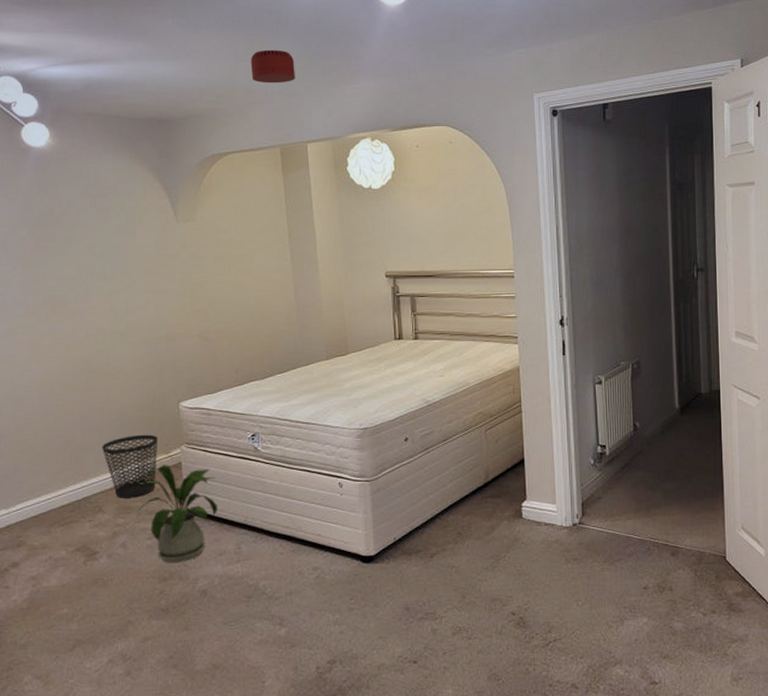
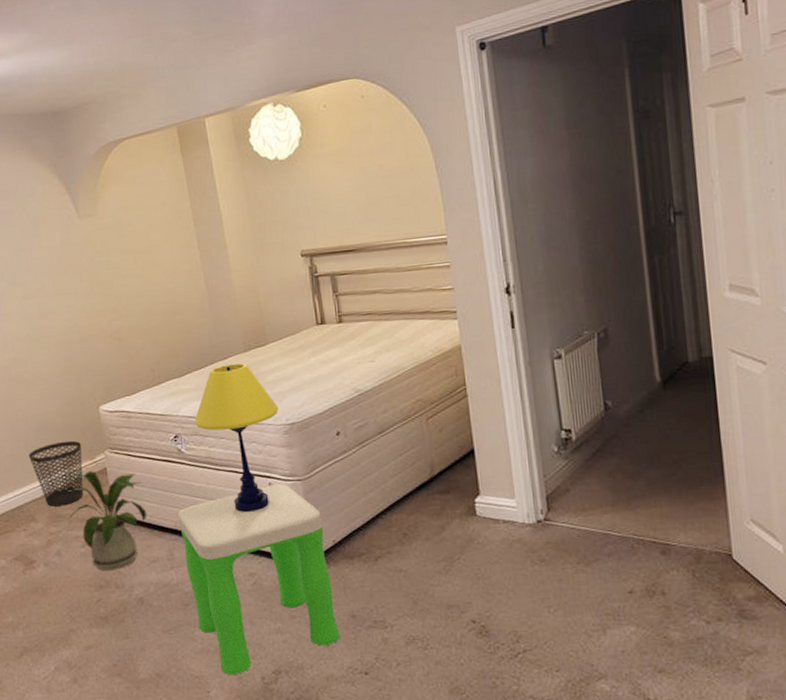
stool: none [248,483,393,665] -> present [177,483,340,675]
smoke detector: present [250,49,296,84] -> none [137,19,187,58]
table lamp: none [273,369,354,510] -> present [194,363,279,513]

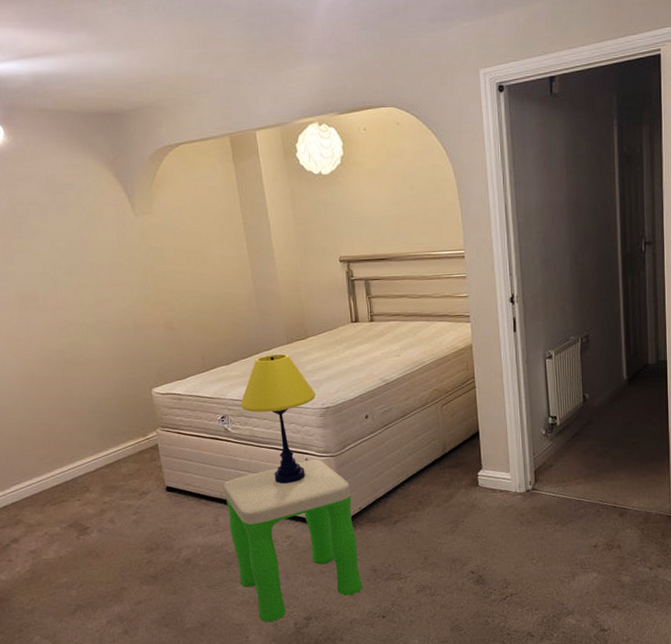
wastebasket: present [29,440,84,507] -> none [83,419,136,479]
house plant: present [68,470,147,570] -> none [121,446,195,535]

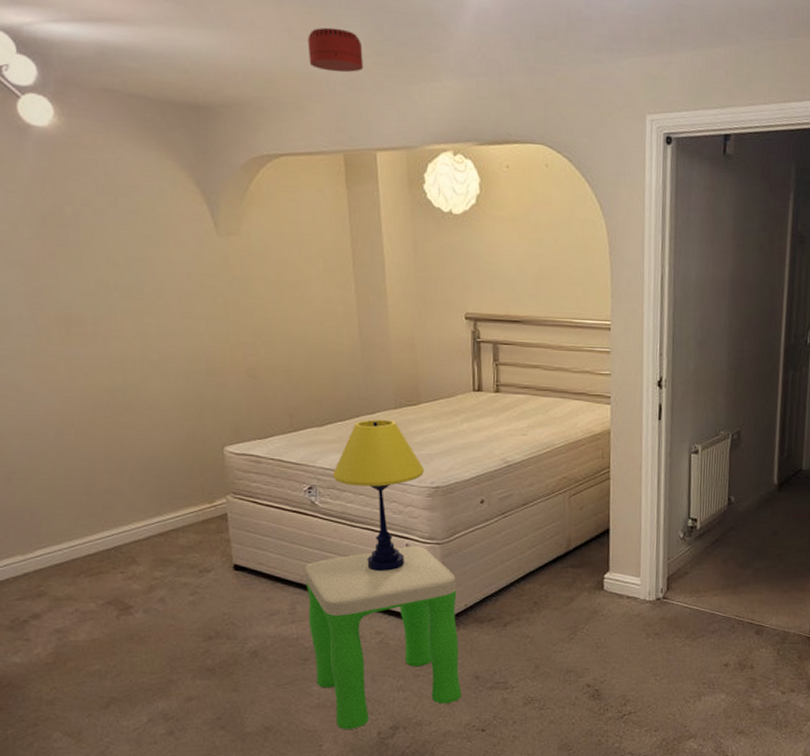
smoke detector: none [194,34,241,71] -> present [307,27,364,73]

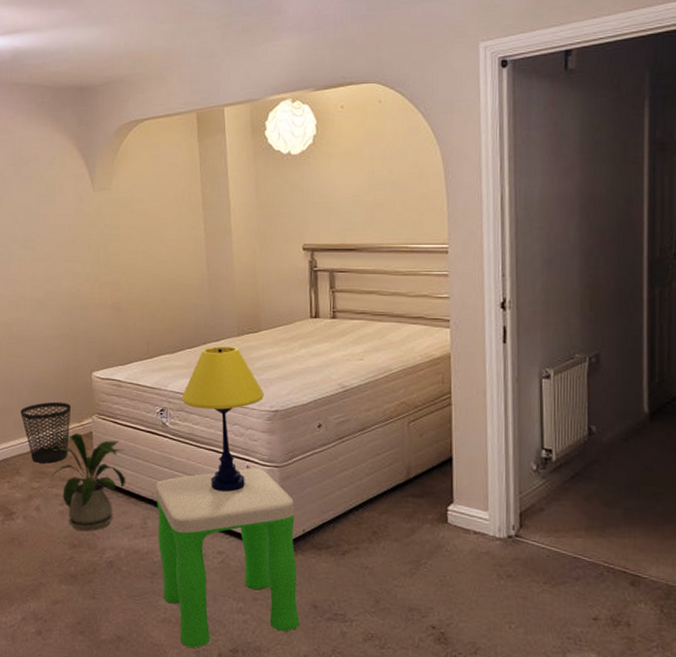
wastebasket: none [134,480,200,550] -> present [20,401,72,464]
house plant: none [178,514,270,621] -> present [51,432,126,531]
smoke detector: present [307,27,364,73] -> none [169,9,215,45]

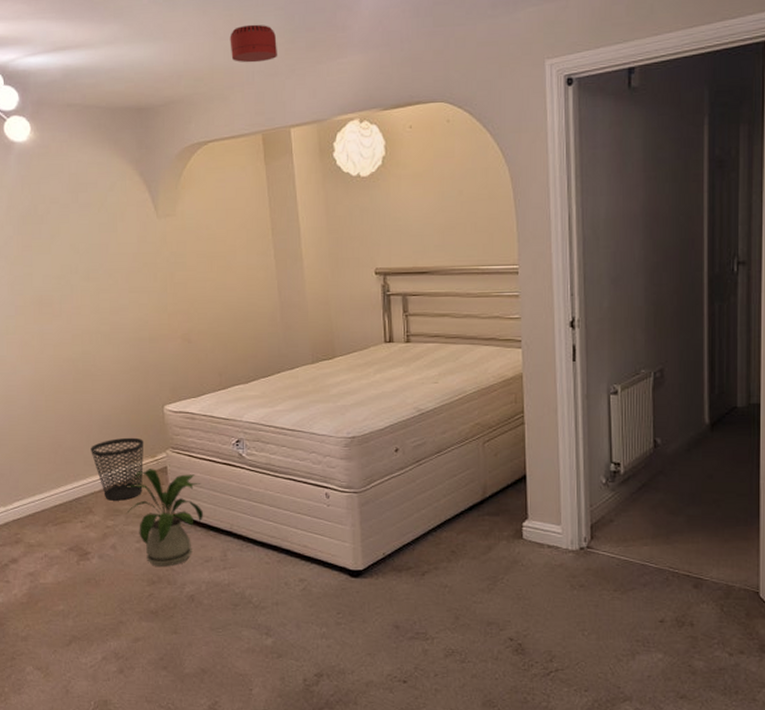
stool: present [155,467,299,648] -> none [234,494,382,675]
smoke detector: none [169,9,215,45] -> present [230,24,278,63]
table lamp: present [182,346,265,492] -> none [257,374,342,521]

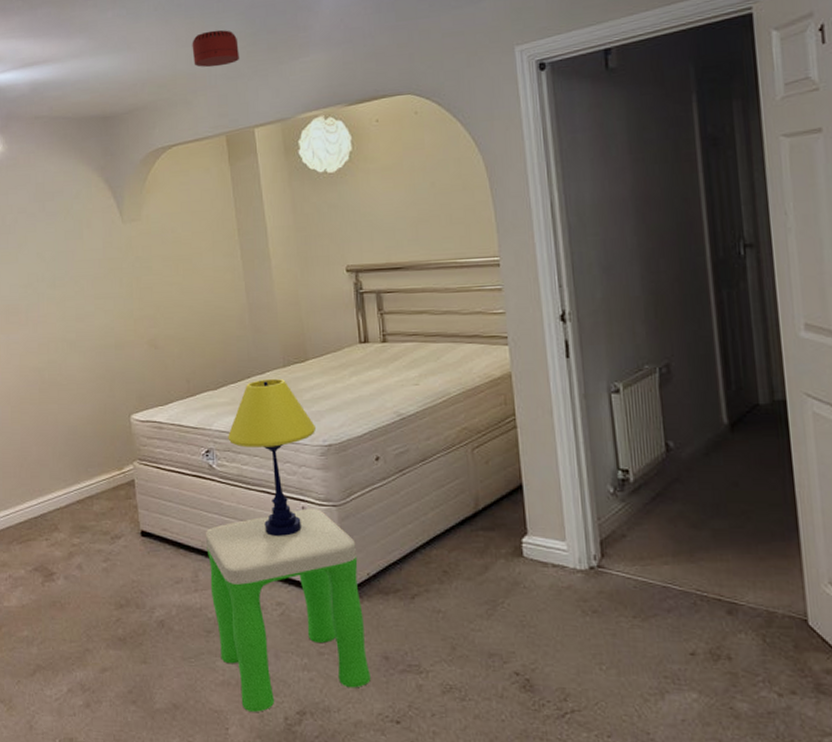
wastebasket: present [91,437,144,501] -> none [56,449,111,517]
house plant: present [126,467,204,567] -> none [93,481,174,589]
stool: none [234,494,382,675] -> present [205,508,371,712]
table lamp: none [257,374,342,521] -> present [228,378,317,537]

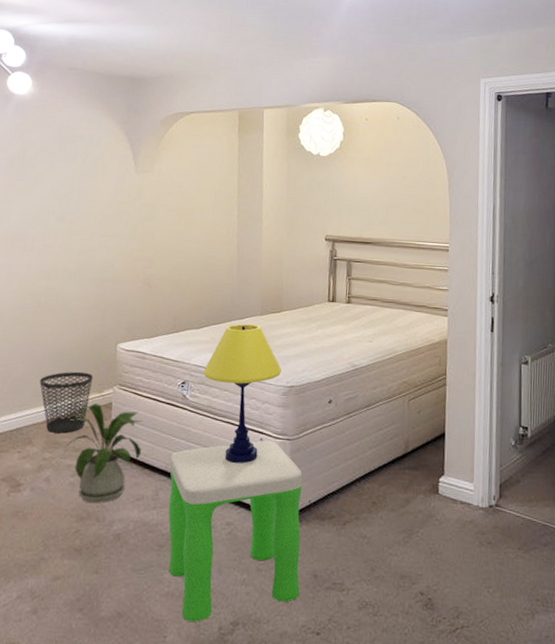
wastebasket: none [56,449,111,517] -> present [39,371,94,434]
house plant: none [93,481,174,589] -> present [65,402,143,503]
smoke detector: present [192,29,240,68] -> none [219,21,261,53]

